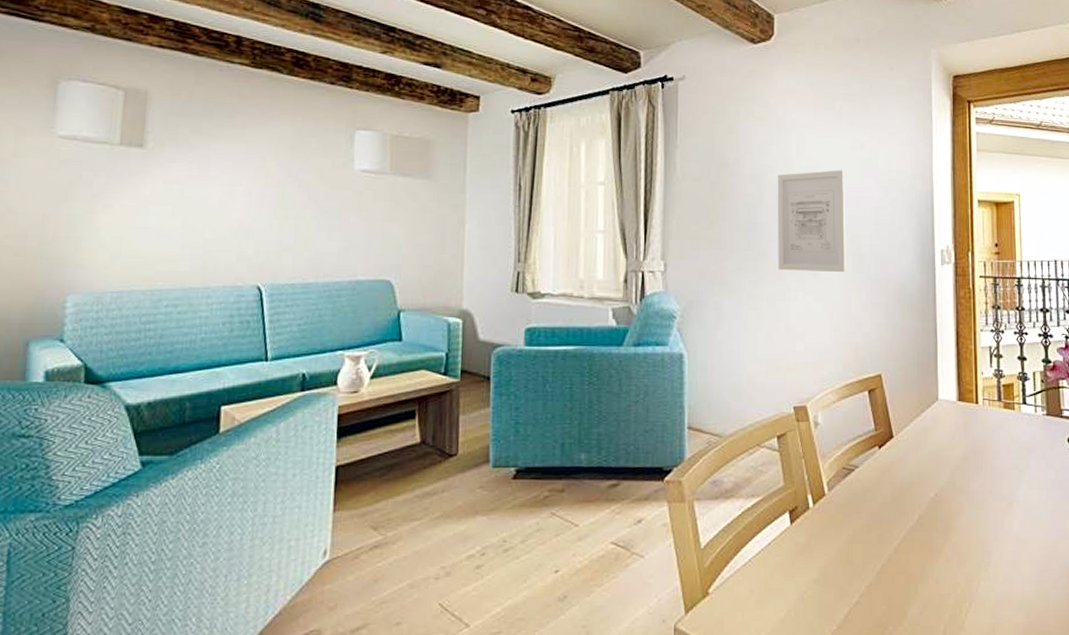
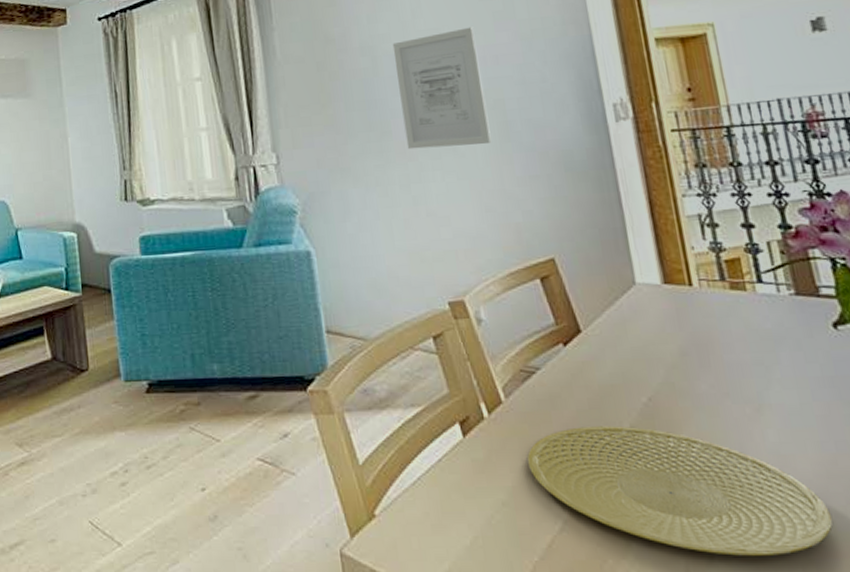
plate: none [838,516,1048,621] -> present [527,426,833,556]

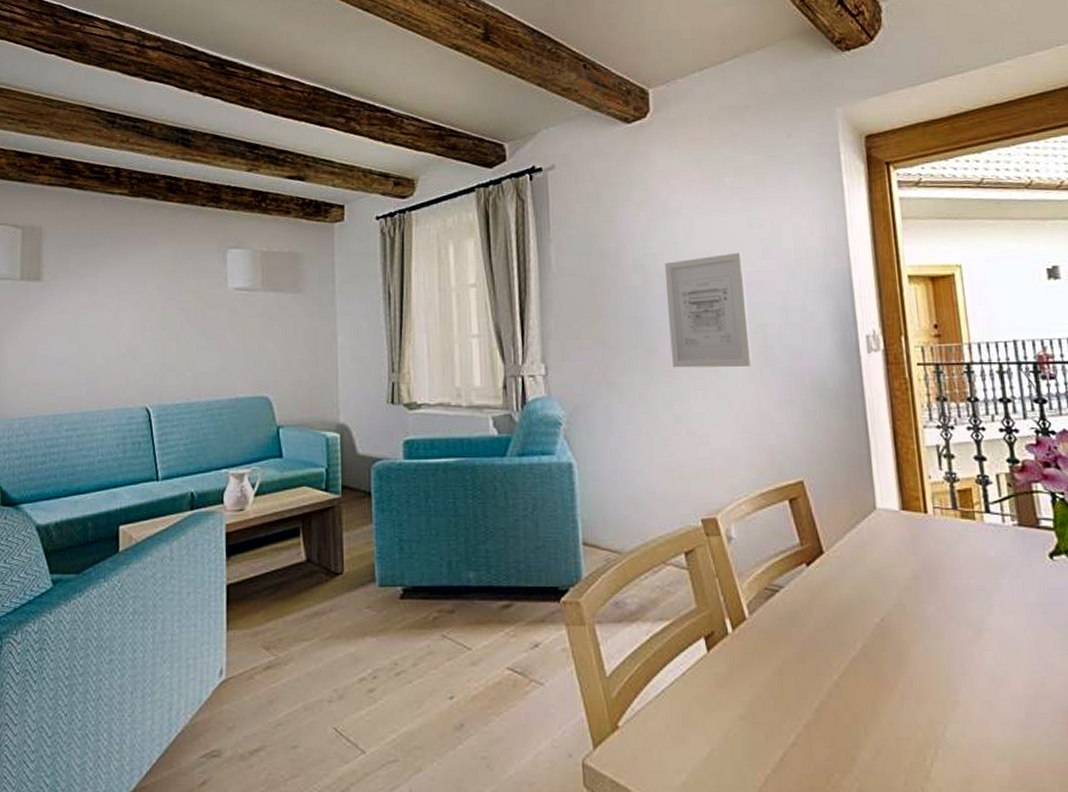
plate: present [527,426,833,556] -> none [766,644,1038,771]

